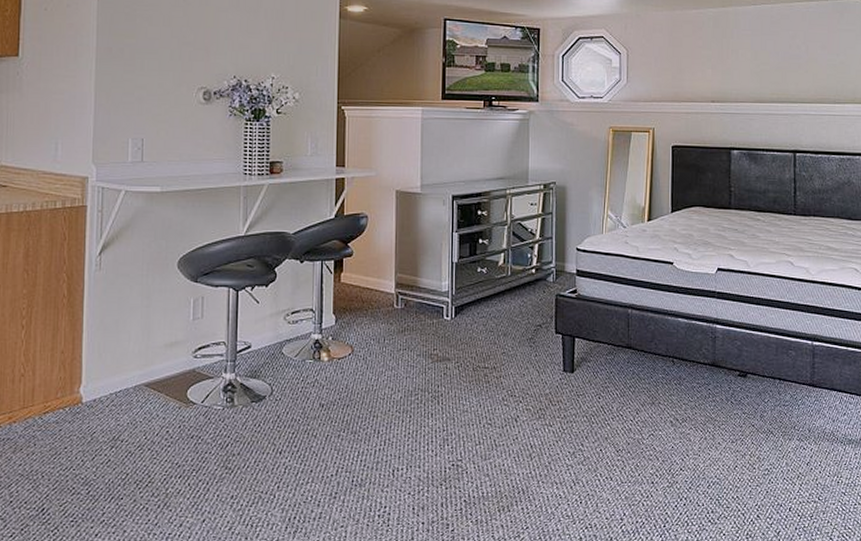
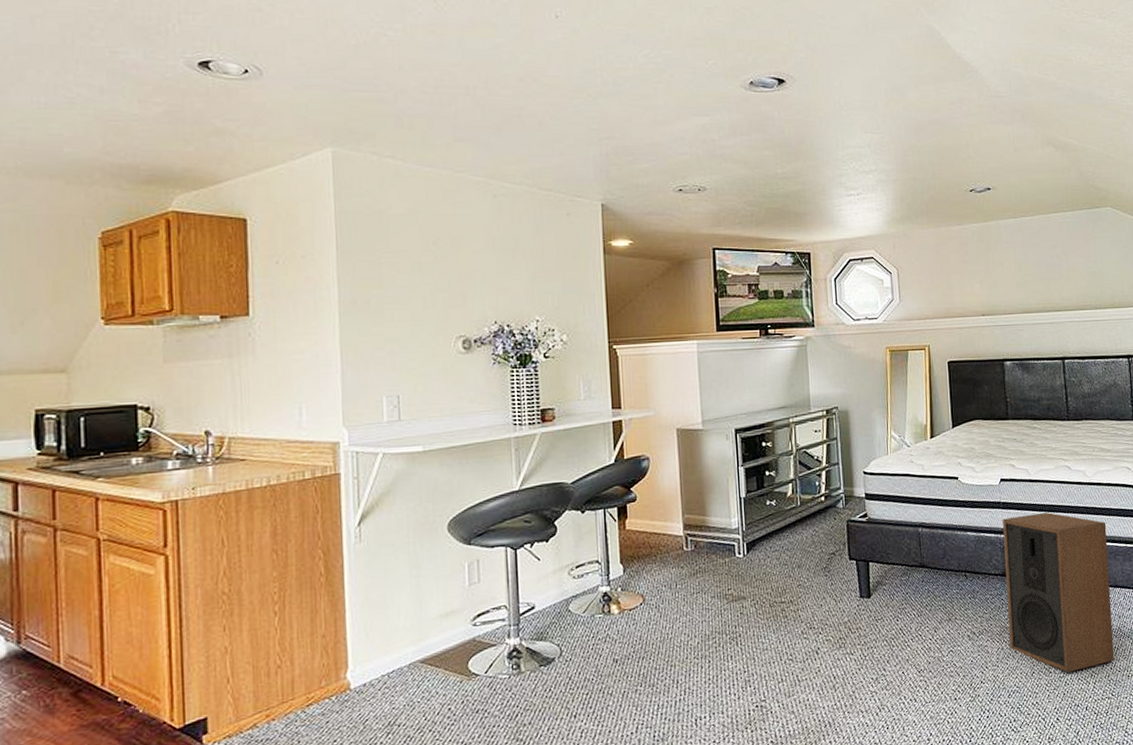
speaker: none [714,307,827,471] -> present [1003,512,1115,673]

